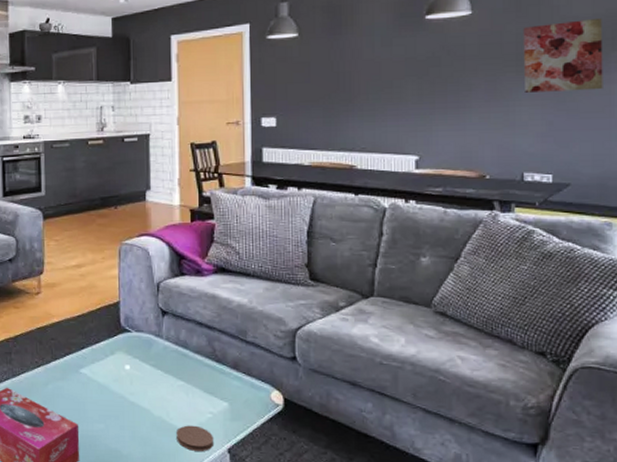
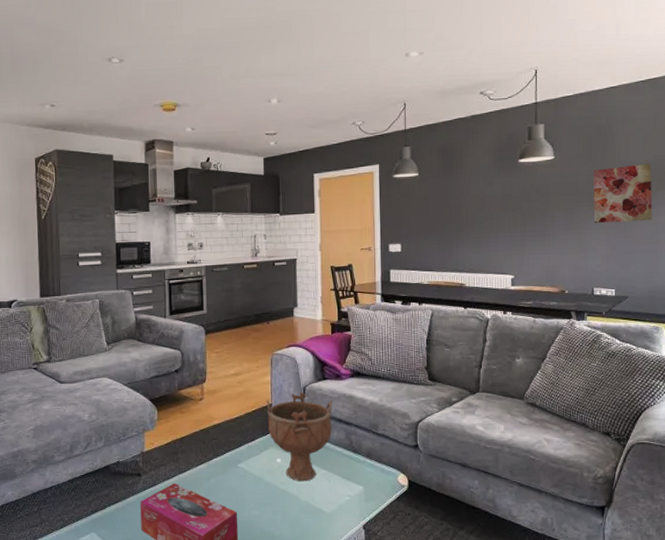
decorative bowl: none [113,289,192,393] -> present [267,392,333,482]
coaster: present [176,425,214,451] -> none [320,507,352,529]

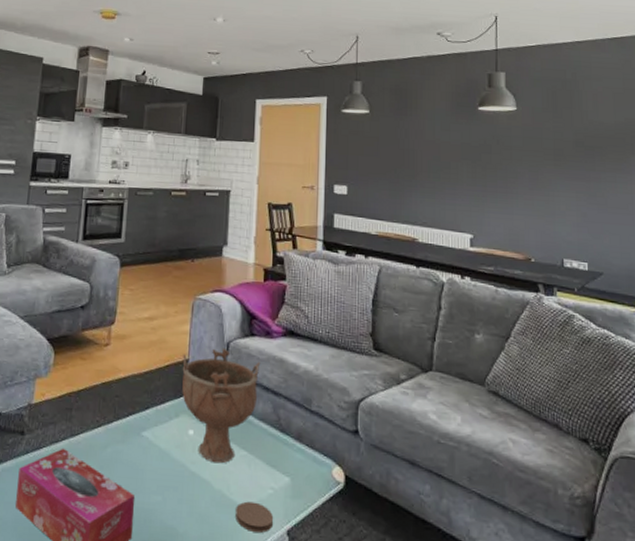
coaster: none [320,507,352,529] -> present [235,501,274,533]
wall art: present [593,163,652,223] -> none [559,125,626,189]

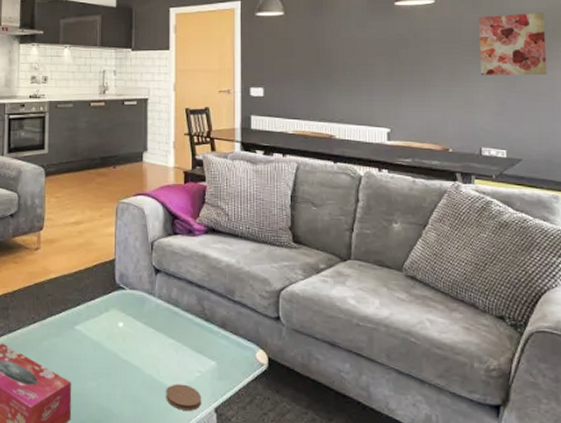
decorative bowl: present [181,349,261,464] -> none [109,248,184,351]
wall art: none [559,125,626,189] -> present [478,12,547,76]

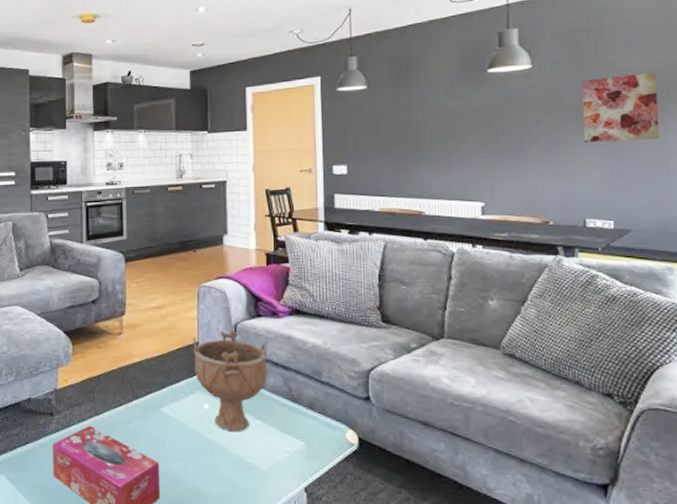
decorative bowl: none [109,248,184,351] -> present [193,330,269,432]
coaster: present [166,384,202,411] -> none [254,464,292,490]

